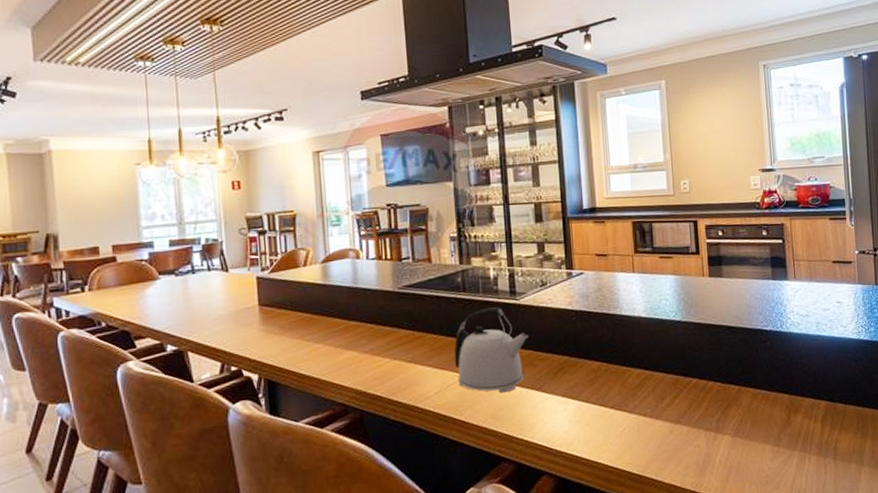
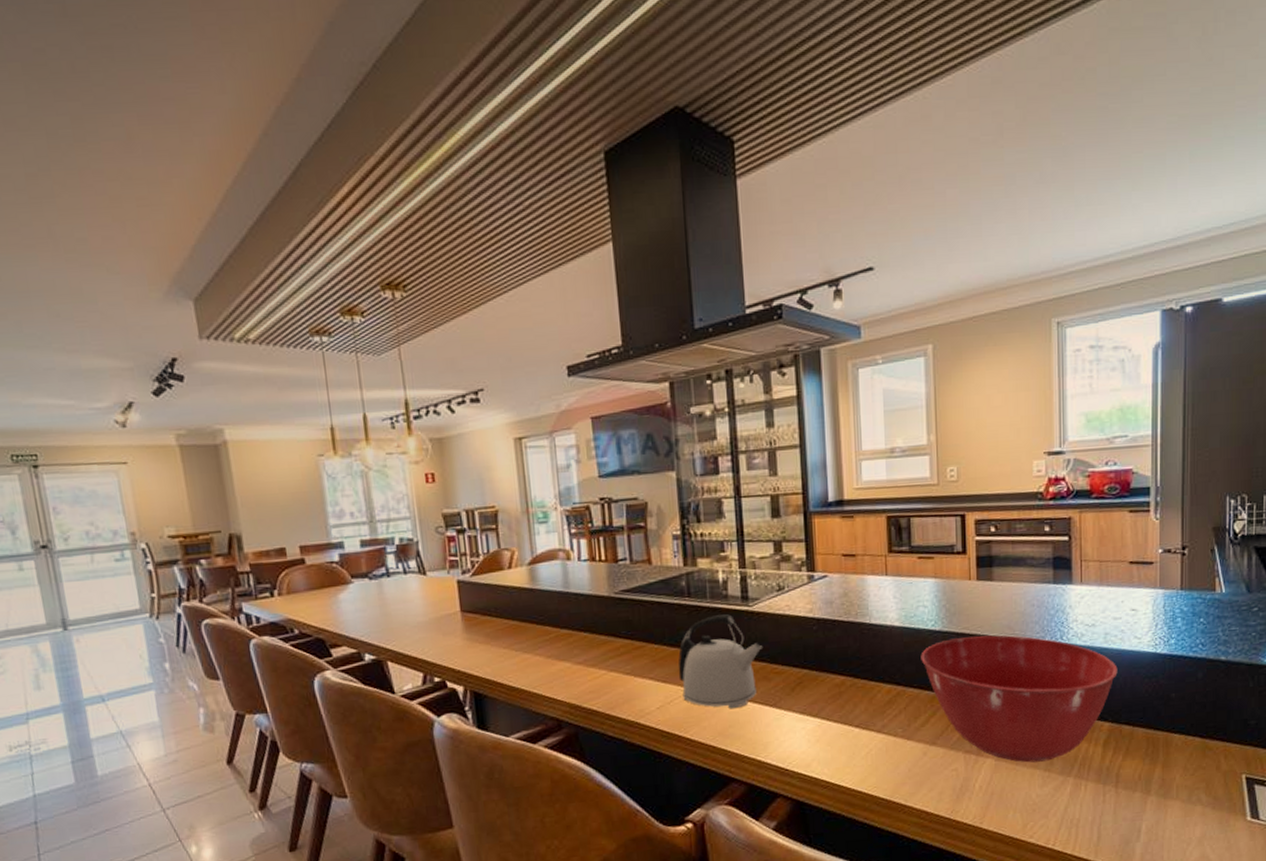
mixing bowl: none [665,324,830,438] -> present [921,635,1118,763]

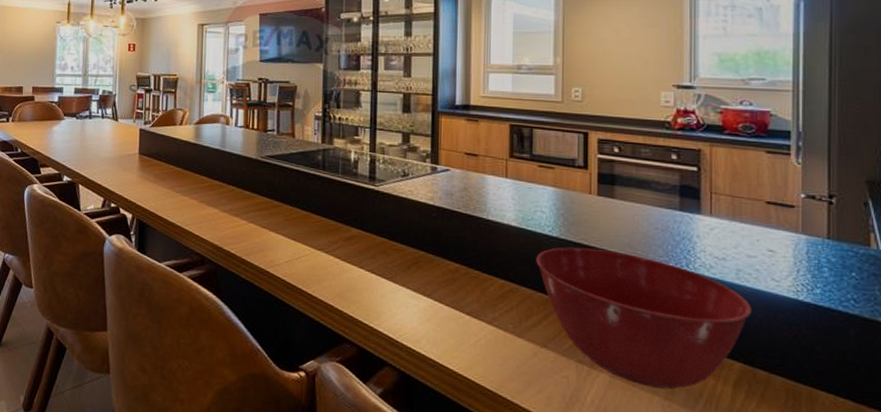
kettle: present [678,614,762,709] -> none [307,189,384,275]

